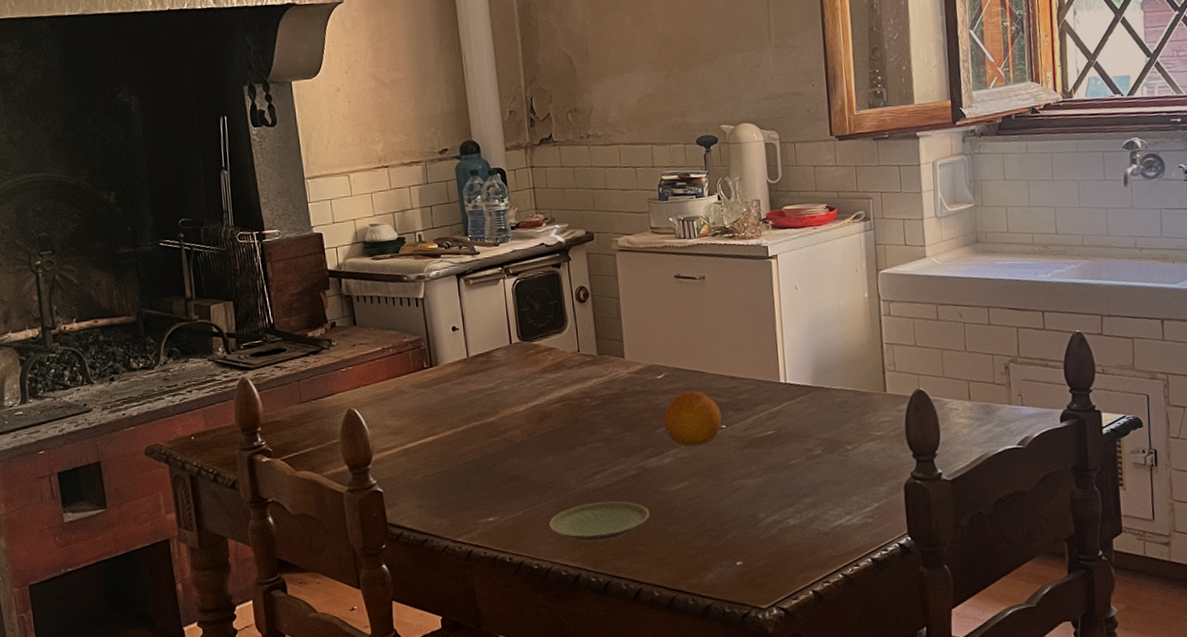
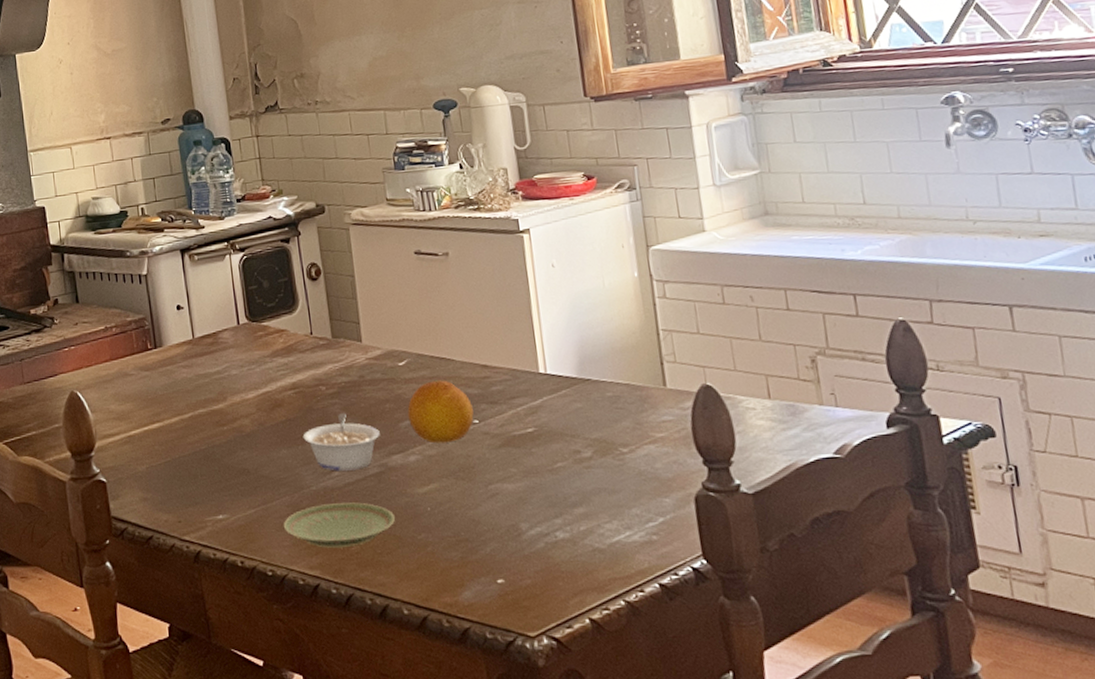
legume: none [568,421,639,475] -> present [303,412,380,471]

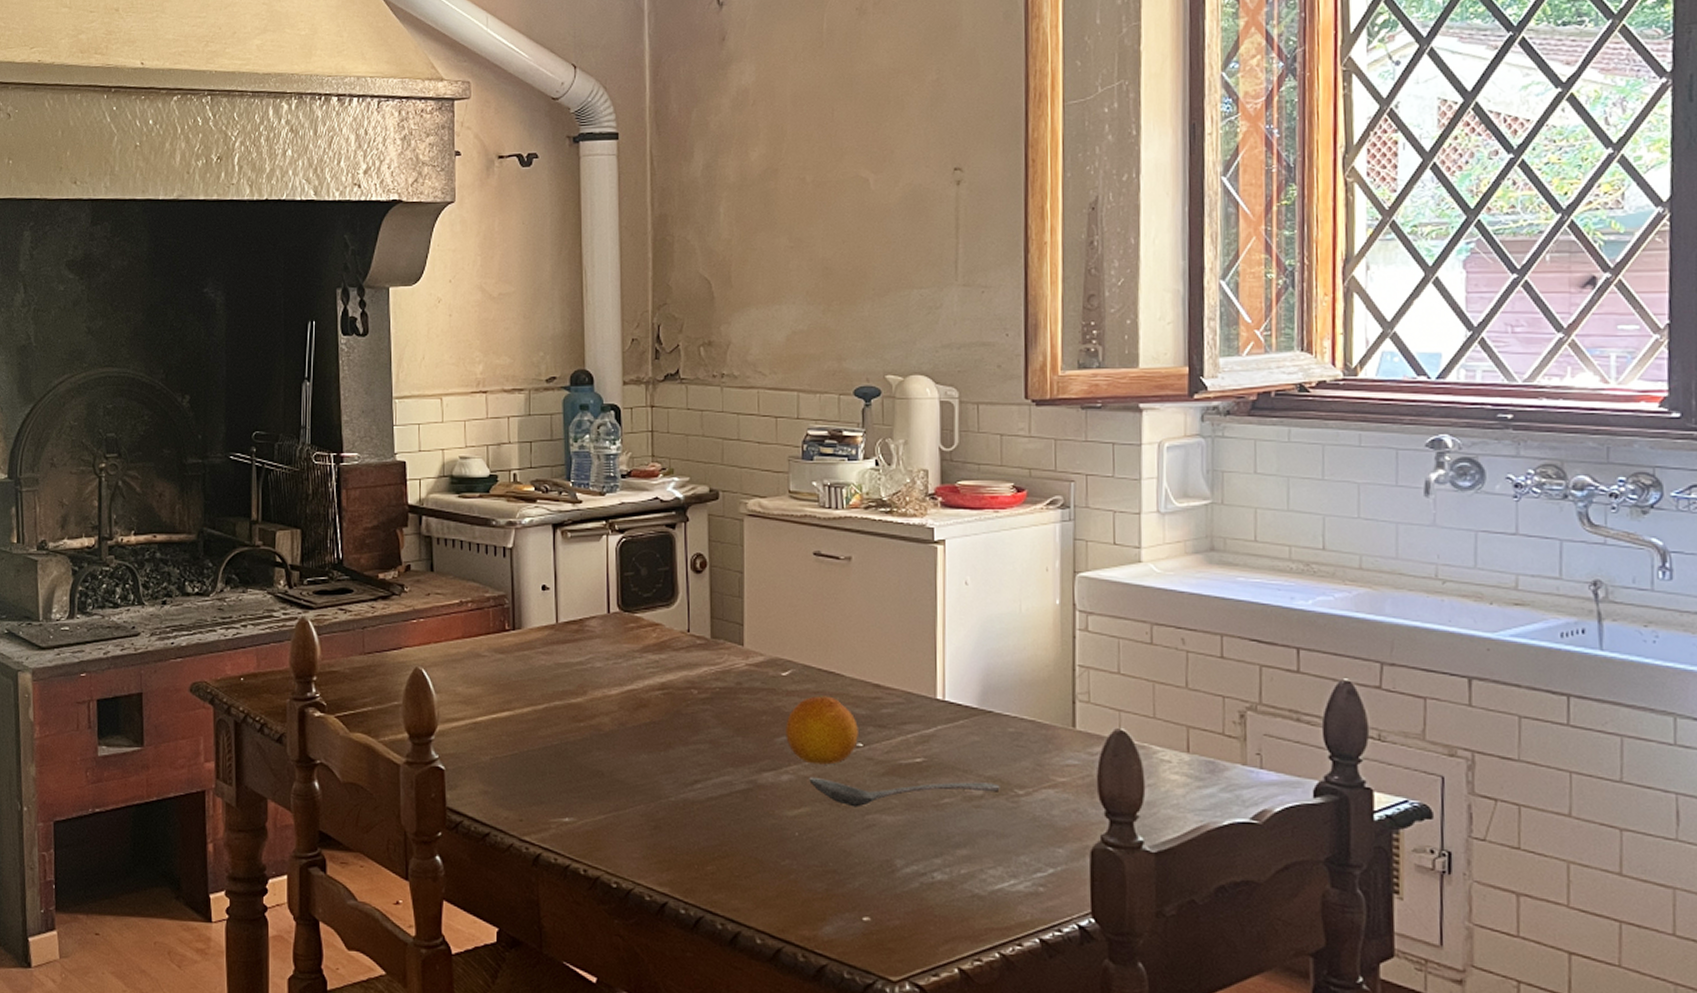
plate: present [283,502,396,549] -> none [634,817,759,867]
legume: present [303,412,380,471] -> none [666,720,752,784]
stirrer: none [434,444,606,479] -> present [809,778,1000,807]

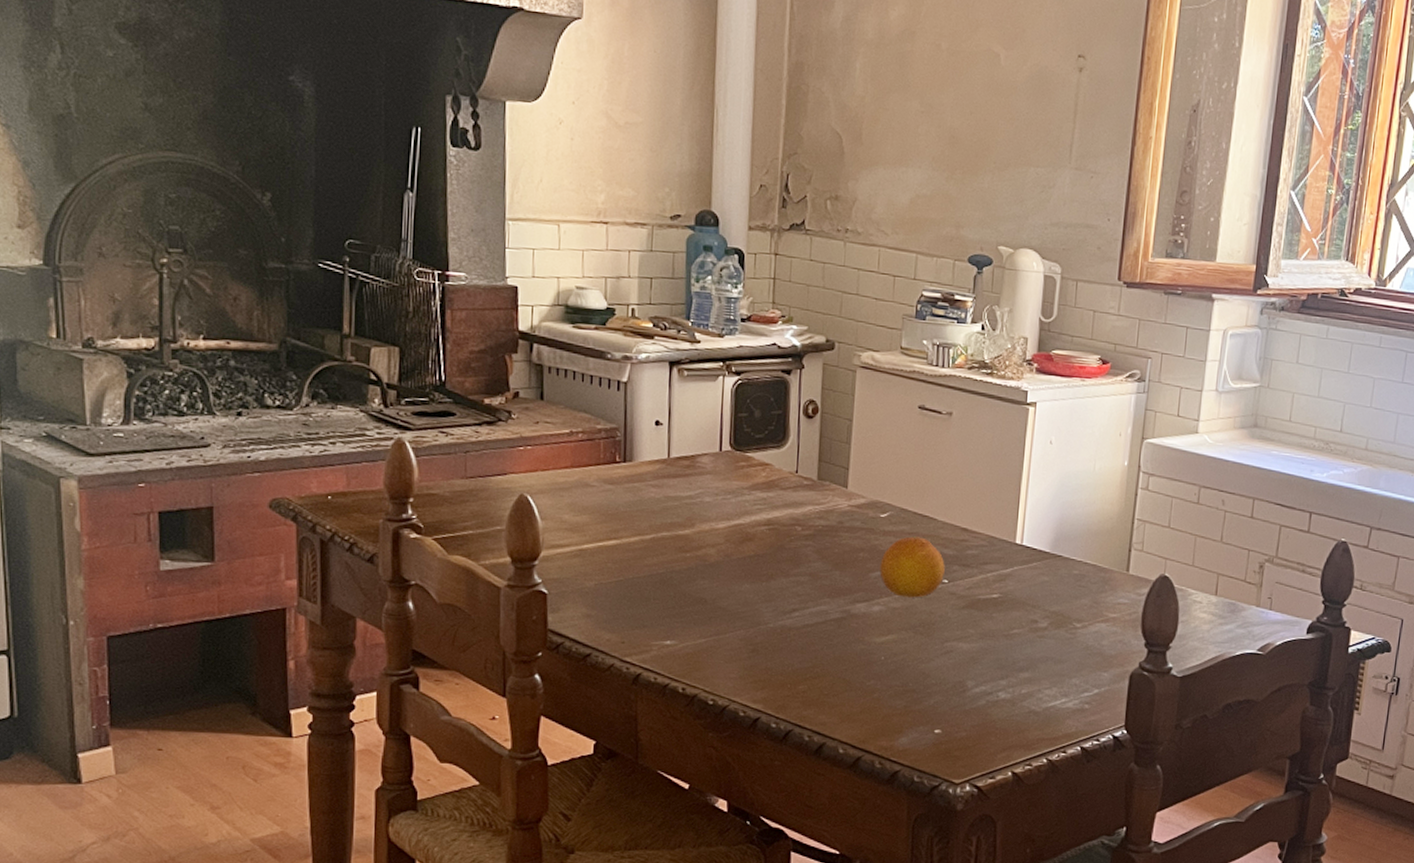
stirrer: present [809,778,1000,807] -> none [898,609,1062,636]

